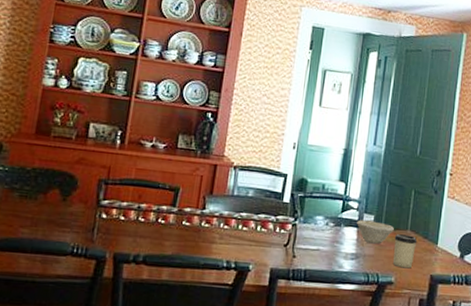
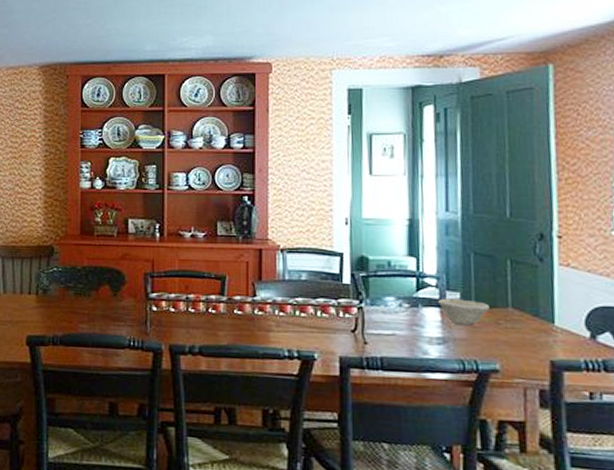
cup: present [393,234,418,269] -> none [491,313,525,354]

